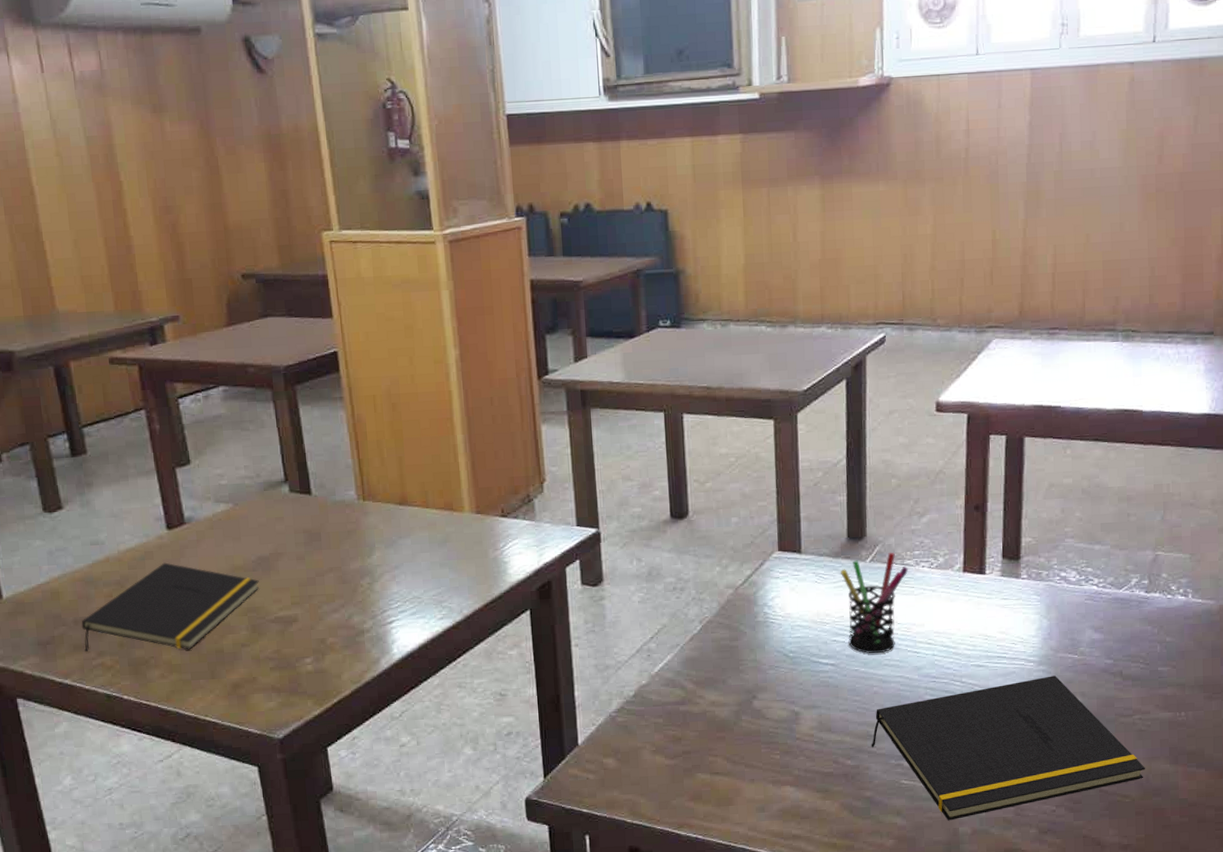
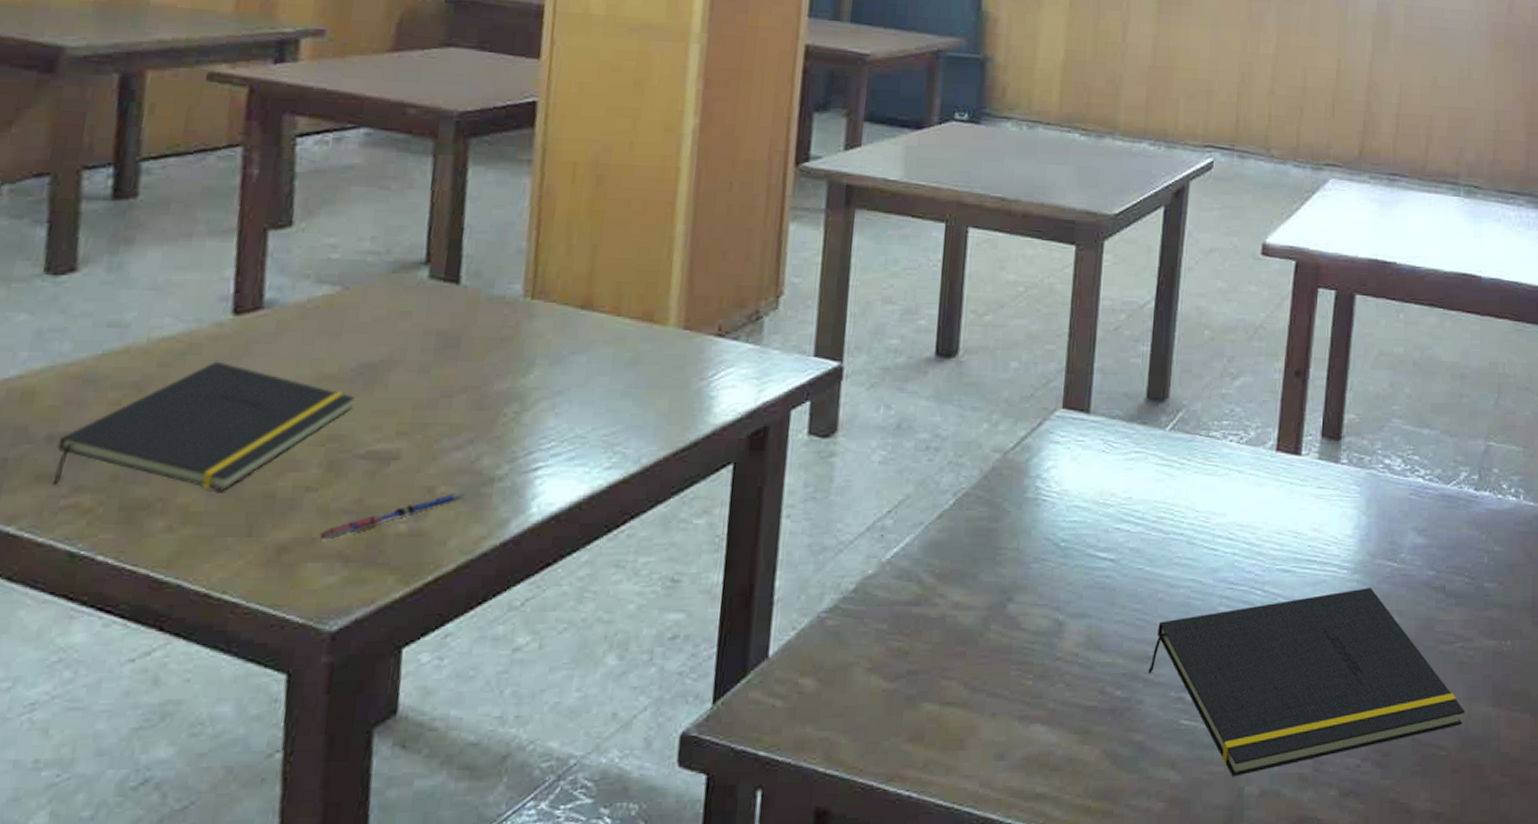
pen: none [257,641,346,679] -> present [319,492,465,540]
pen holder: present [841,552,909,654] -> none [1134,419,1214,549]

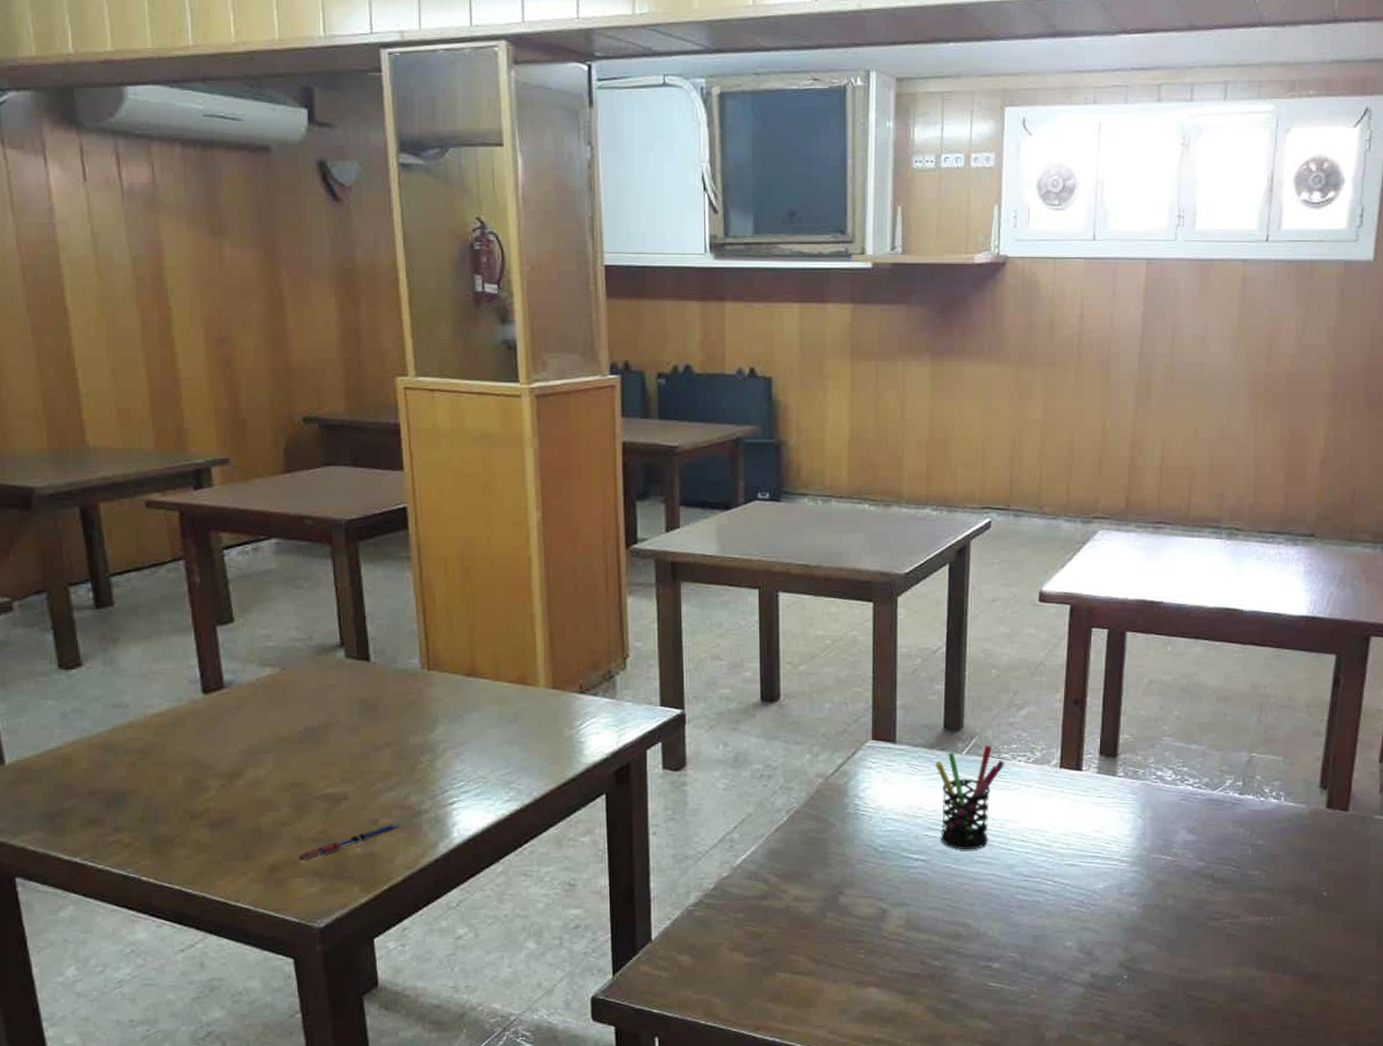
notepad: present [52,361,355,492] -> none [96,730,306,828]
pen holder: none [1134,419,1214,549] -> present [936,744,1005,850]
notepad: present [1148,588,1466,777] -> none [959,877,1234,1025]

